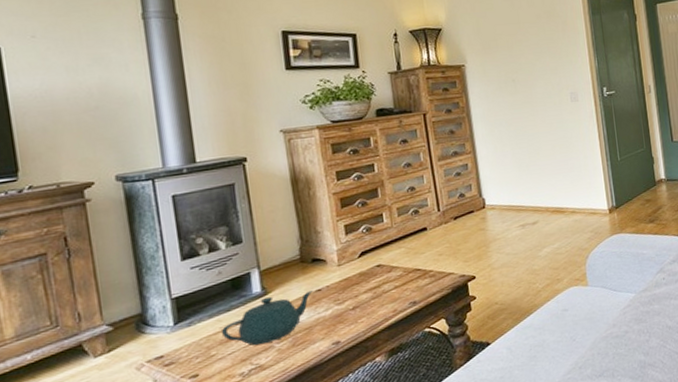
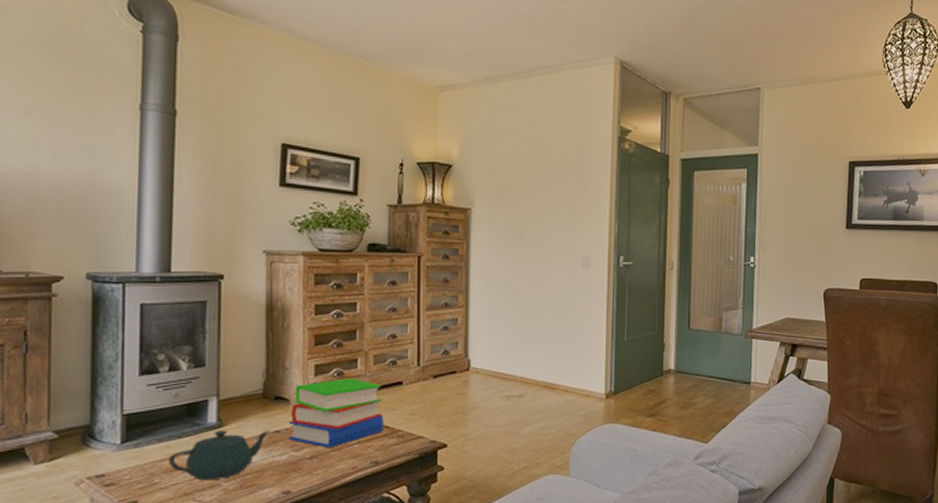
book: none [328,231,416,298] -> present [288,378,384,448]

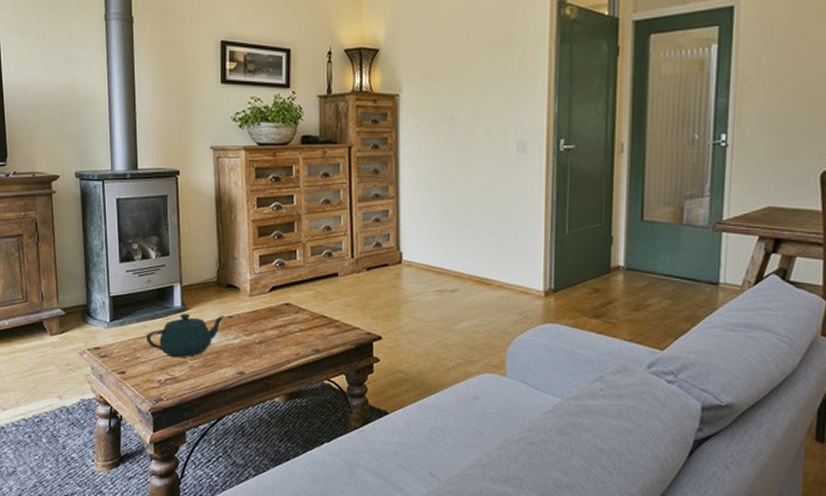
book: present [288,378,384,448] -> none [239,269,322,335]

